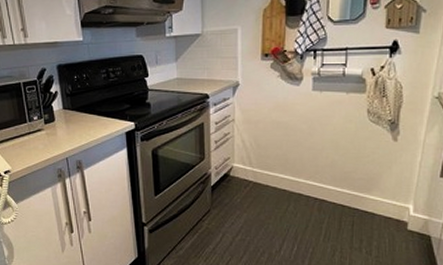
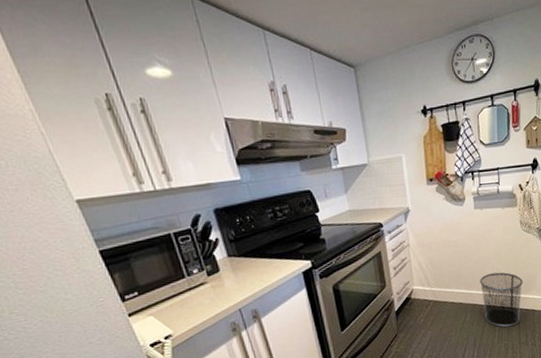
trash can: none [310,163,364,227] -> present [480,272,524,328]

